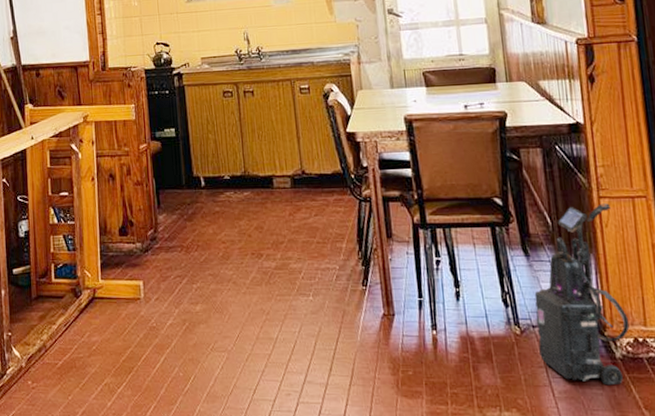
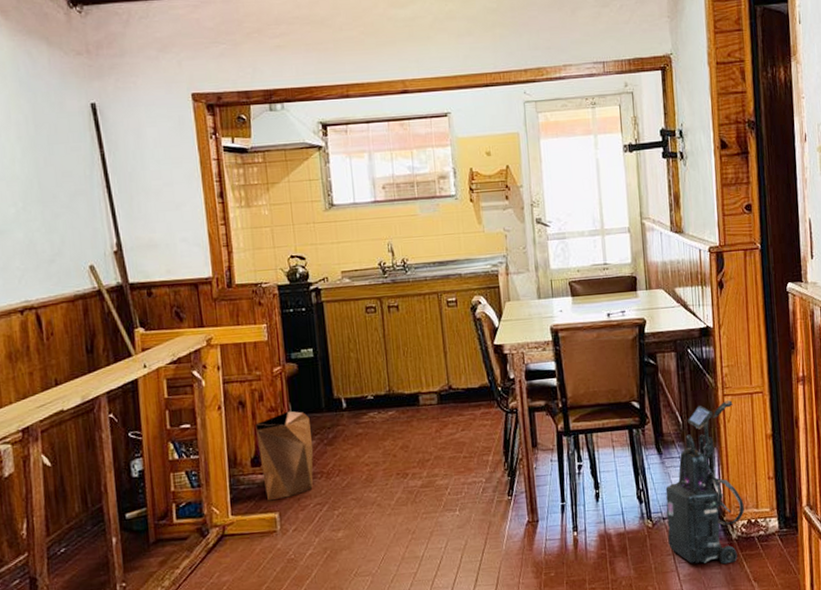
trash bin: none [123,185,175,269] -> present [255,411,314,501]

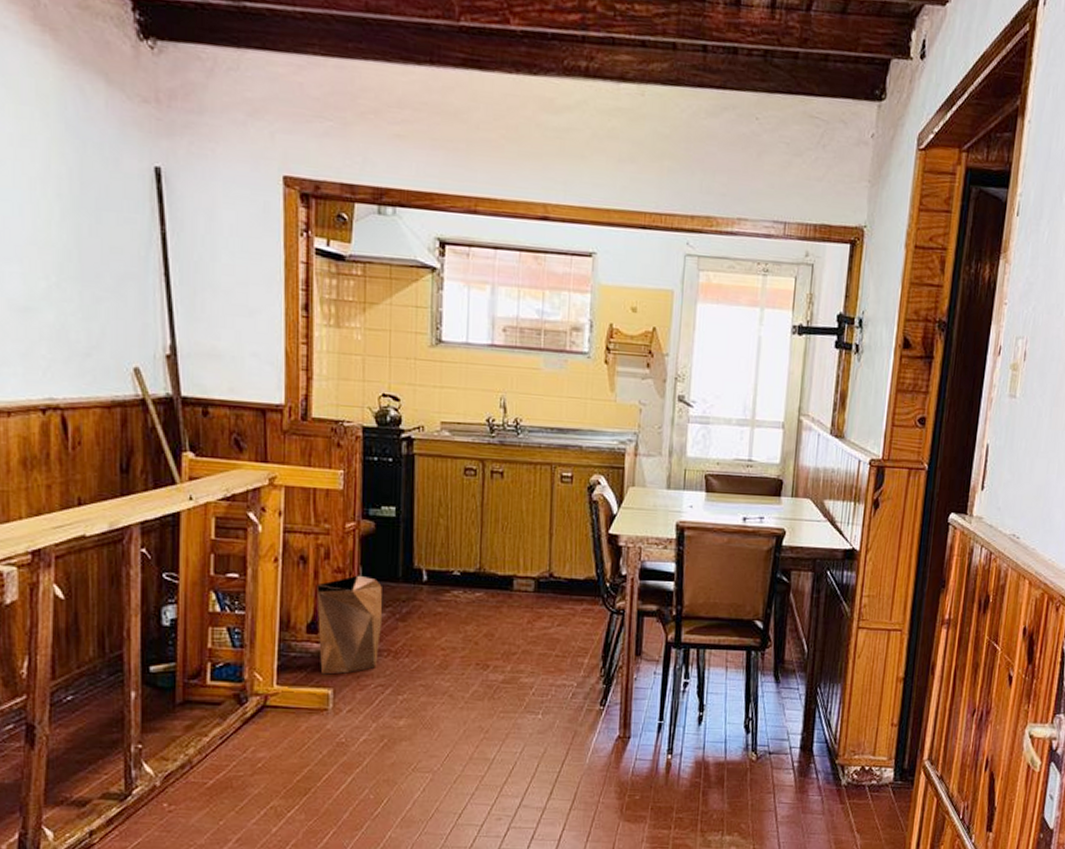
vacuum cleaner: present [665,400,745,565] -> none [771,634,867,811]

